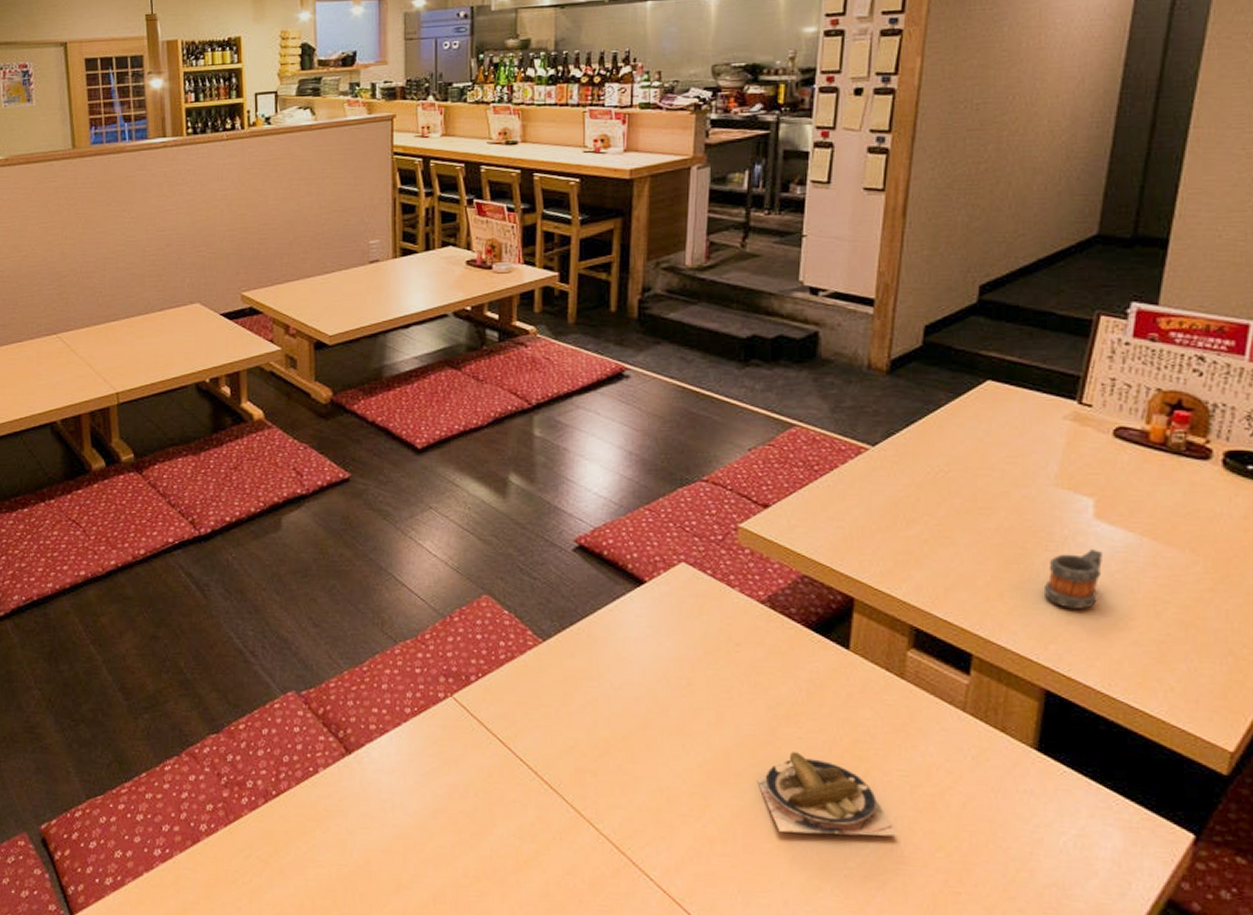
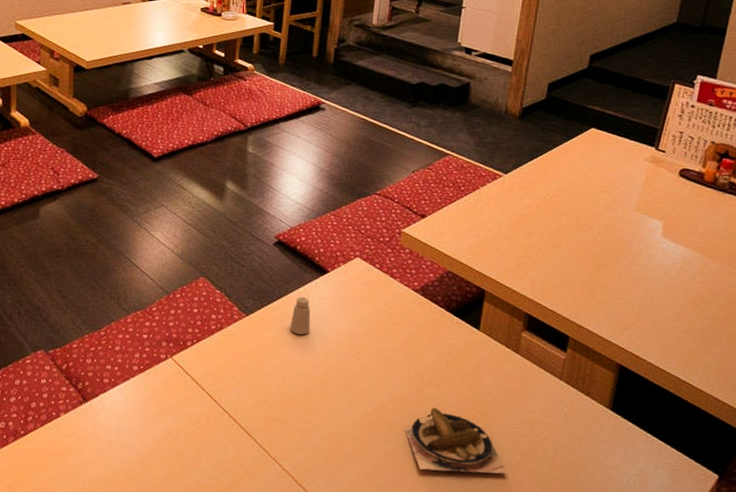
saltshaker: none [600,614,625,664] -> present [290,296,311,335]
mug: present [1043,550,1102,609] -> none [623,260,666,305]

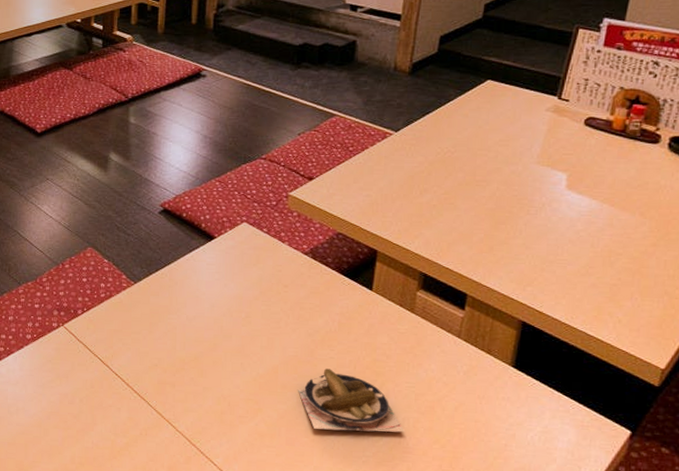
saltshaker: present [290,296,311,335] -> none [179,263,199,301]

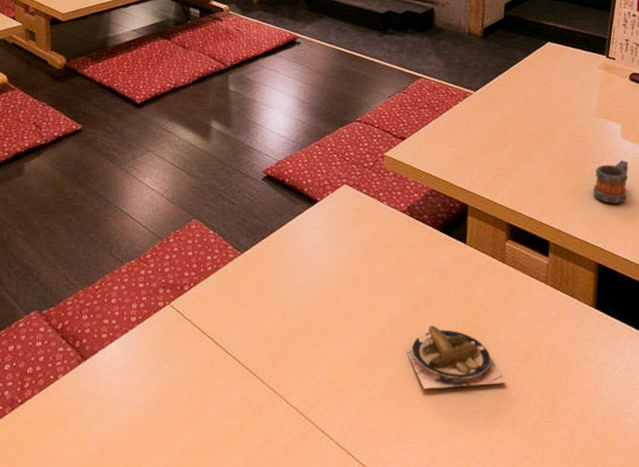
mug: none [524,213,571,259] -> present [592,160,629,203]

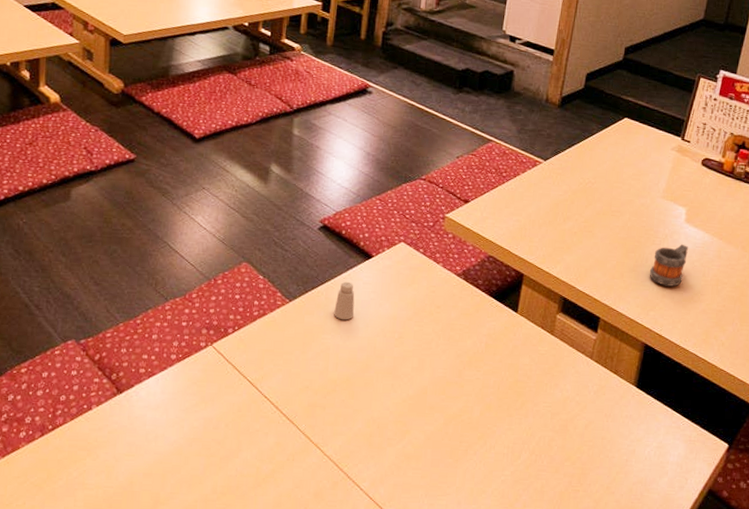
saltshaker: none [285,228,305,267] -> present [334,281,355,320]
plate: present [406,325,507,389] -> none [445,389,540,451]

